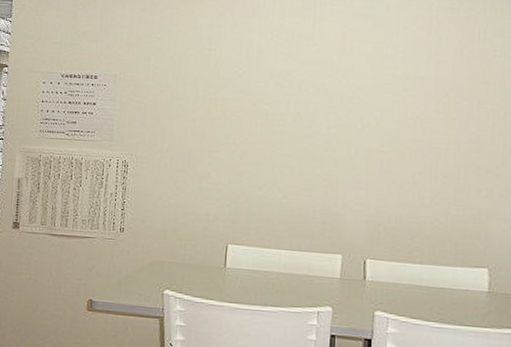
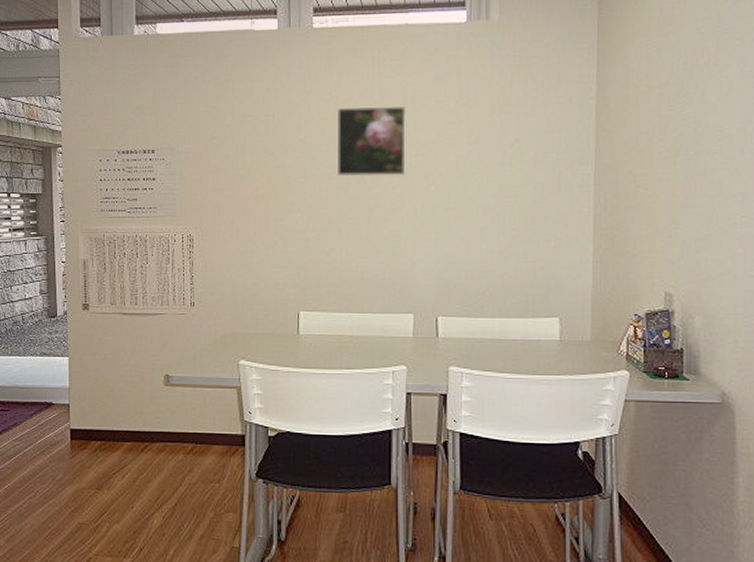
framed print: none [274,47,345,117] -> present [337,107,407,177]

